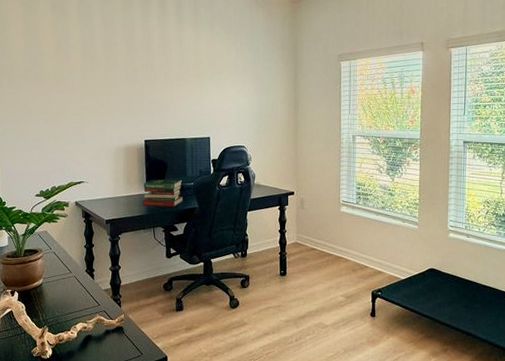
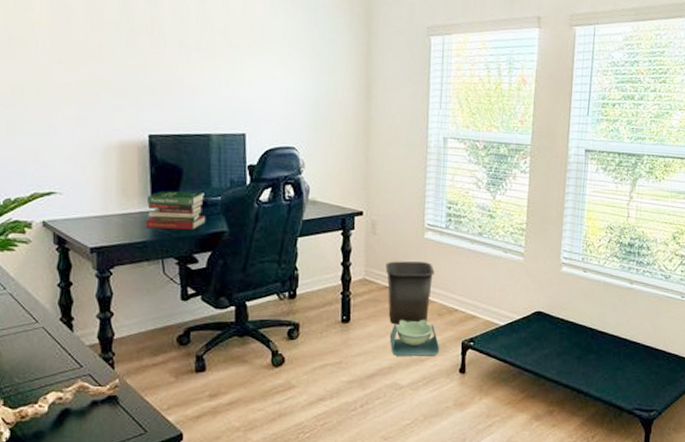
waste bin: none [312,229,349,278] -> present [385,261,435,325]
pet bowl: none [316,273,355,303] -> present [389,319,440,356]

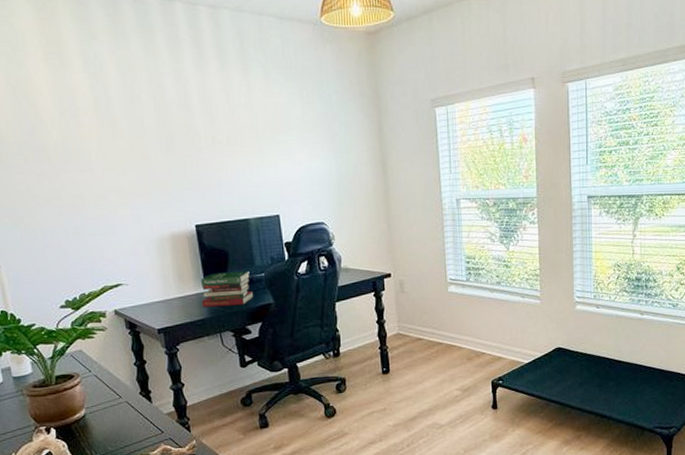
waste bin: present [385,261,435,325] -> none [416,313,460,371]
pet bowl: present [389,319,440,356] -> none [426,364,473,399]

